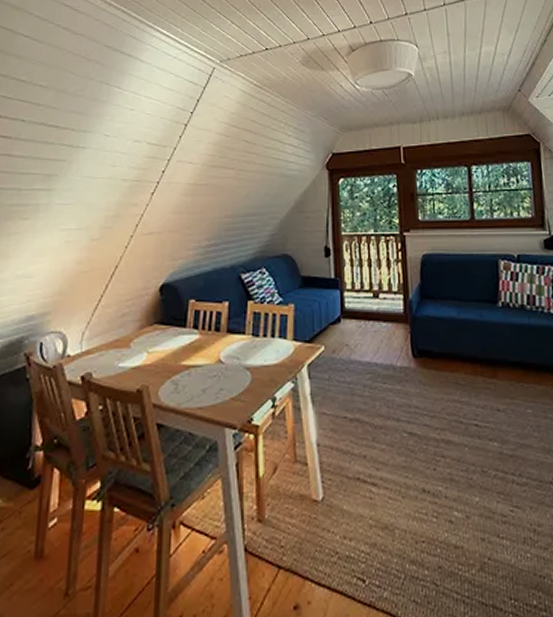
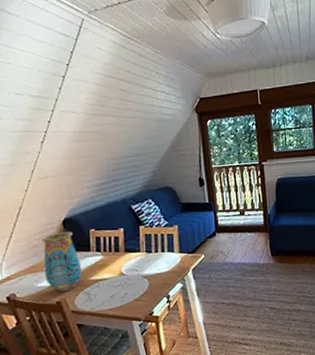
vase: none [129,299,173,378] -> present [41,231,82,292]

